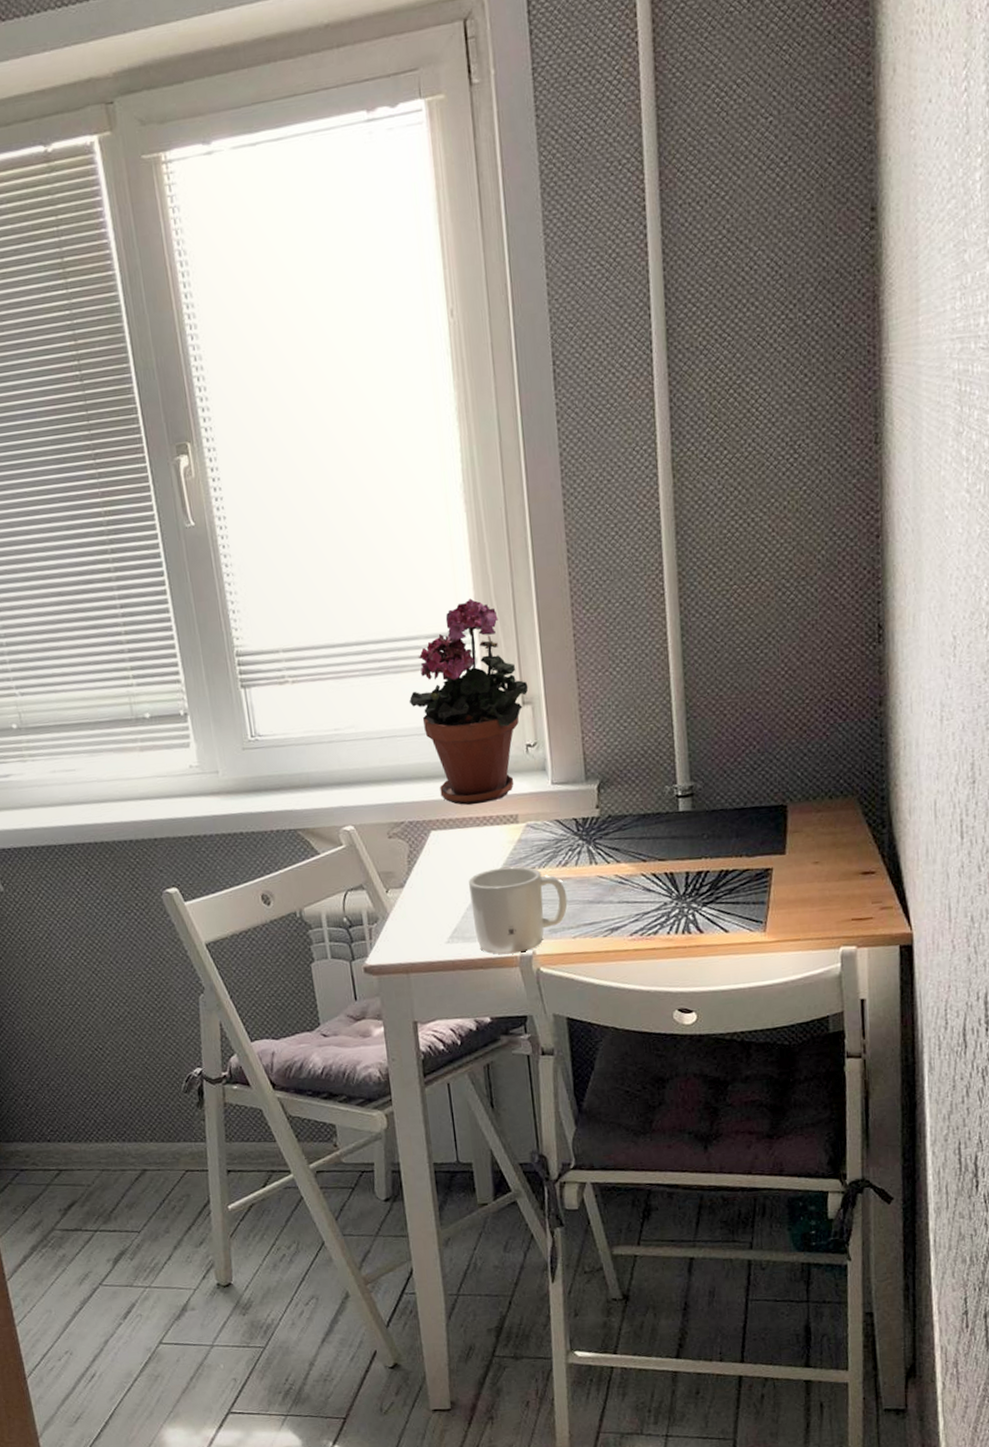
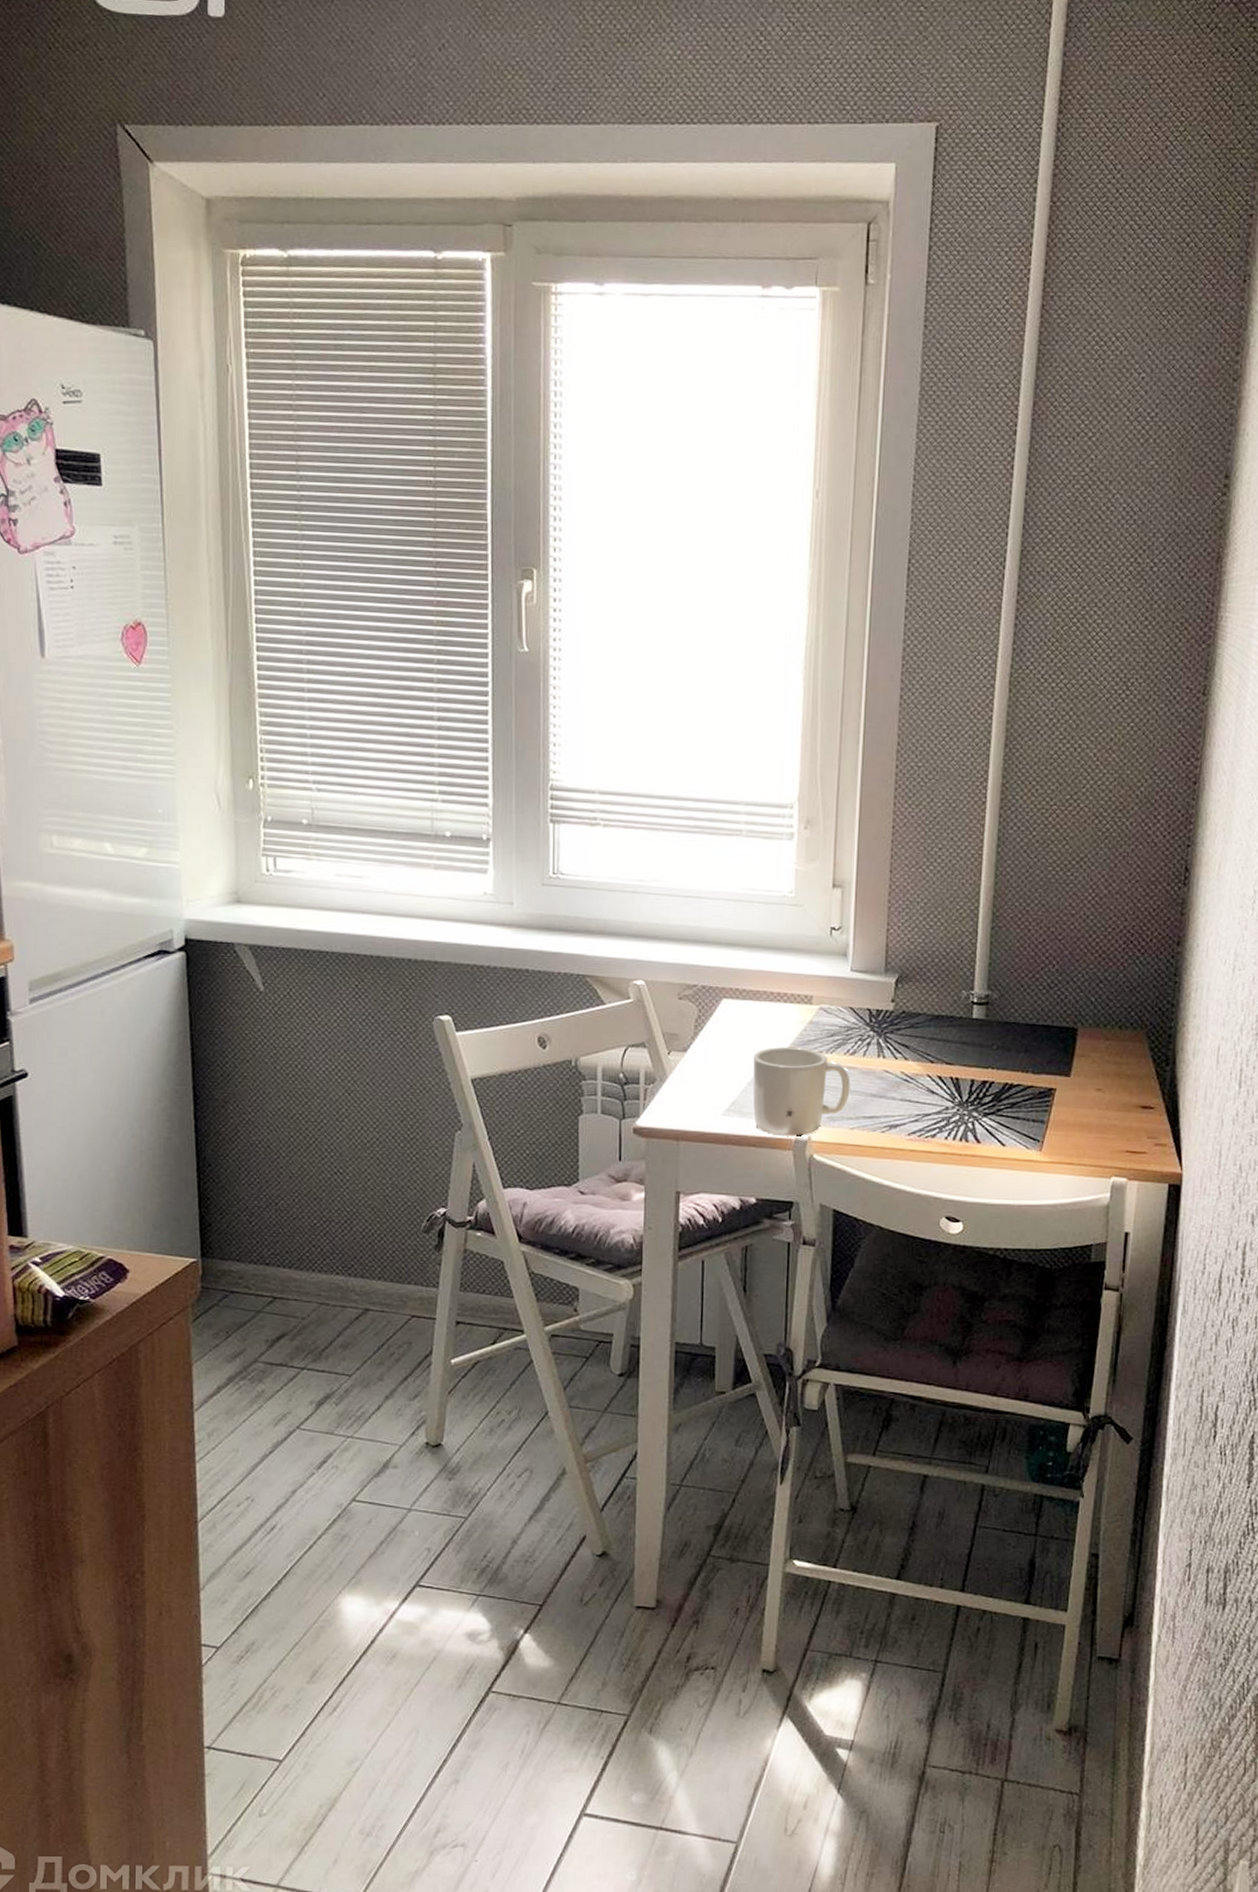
potted plant: present [409,598,528,805] -> none [720,773,841,979]

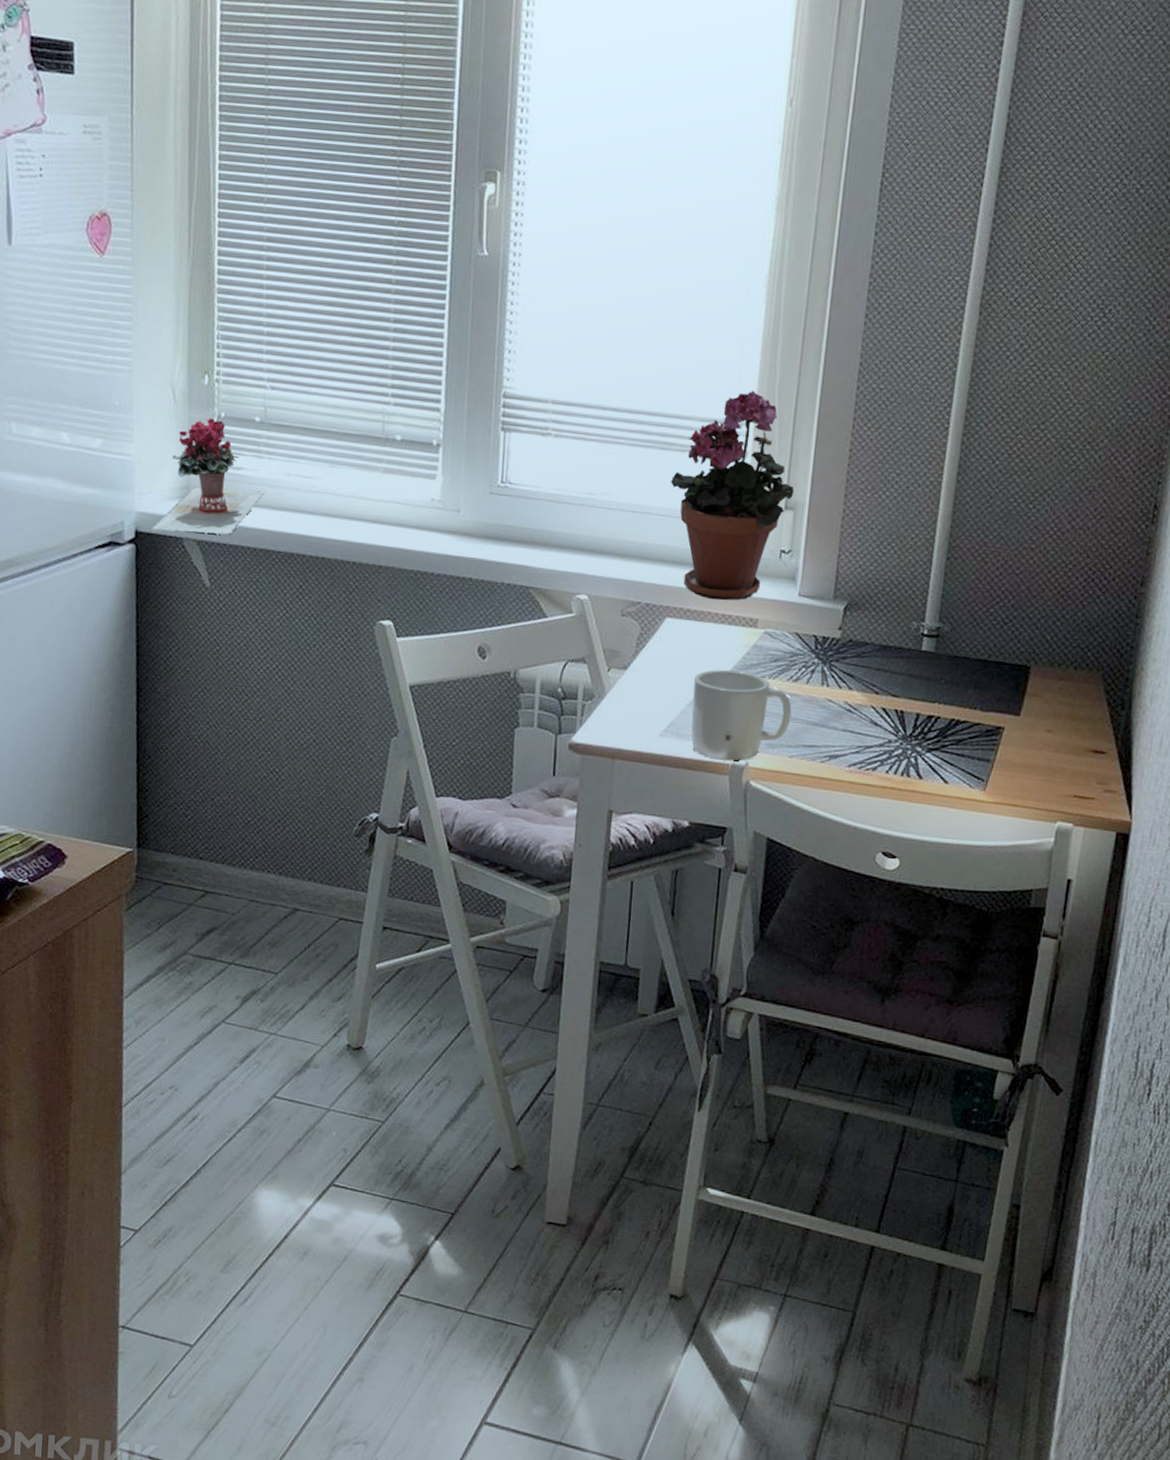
potted flower: none [201,822,316,938] -> present [151,418,266,535]
potted plant: none [720,773,841,979] -> present [671,390,795,601]

